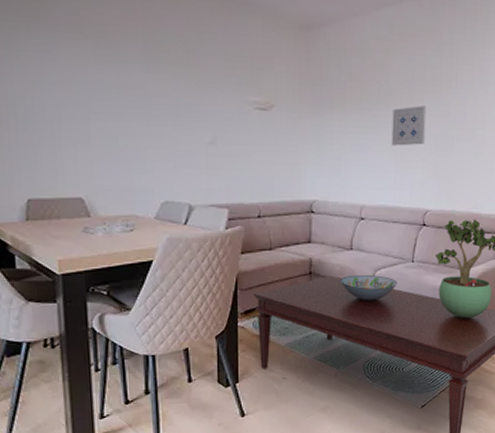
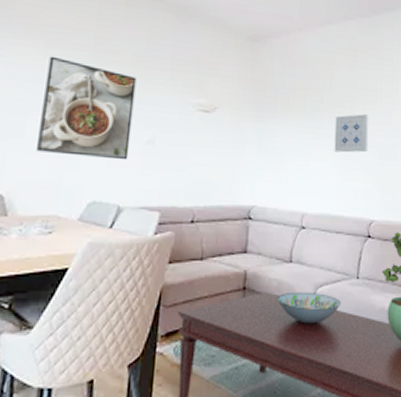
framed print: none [101,57,193,161] -> present [37,56,137,160]

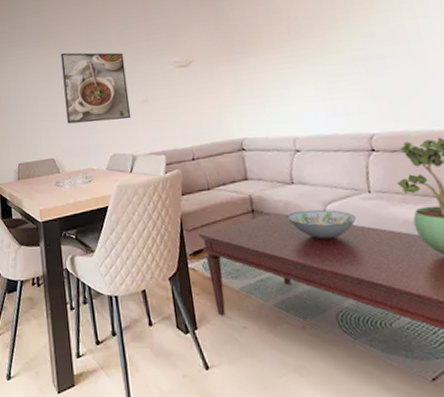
wall art: present [334,114,369,153] -> none [306,32,351,76]

